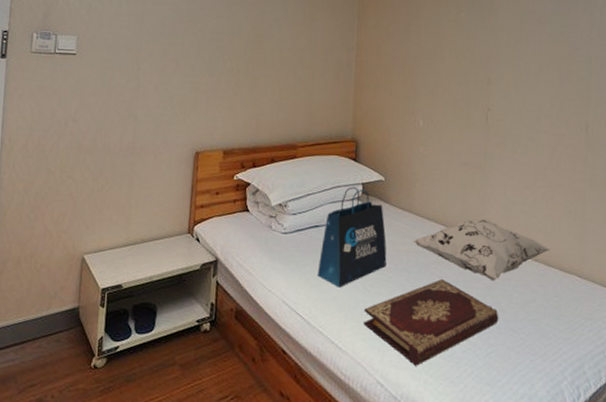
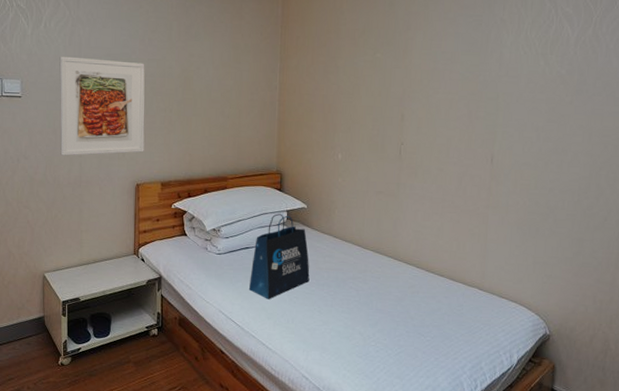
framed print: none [113,11,213,120] -> present [59,56,145,156]
book: present [363,278,499,366] -> none [290,291,408,363]
decorative pillow: present [413,219,551,282] -> none [332,240,456,294]

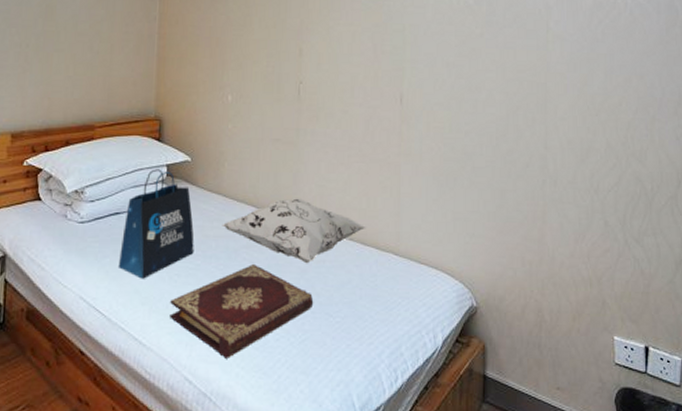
book: none [290,291,408,363] -> present [169,263,314,358]
decorative pillow: none [332,240,456,294] -> present [222,198,366,264]

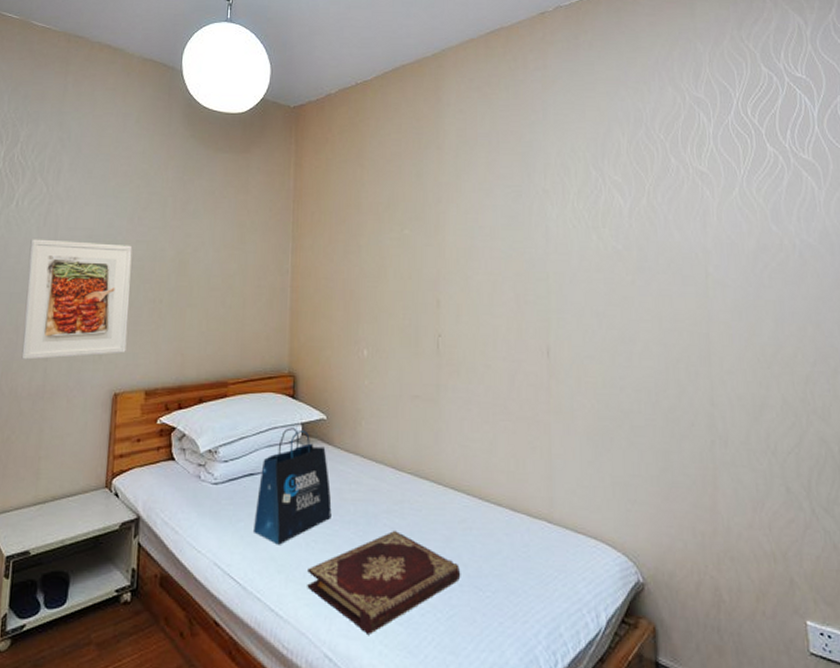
decorative pillow: present [222,198,366,264] -> none [360,459,516,531]

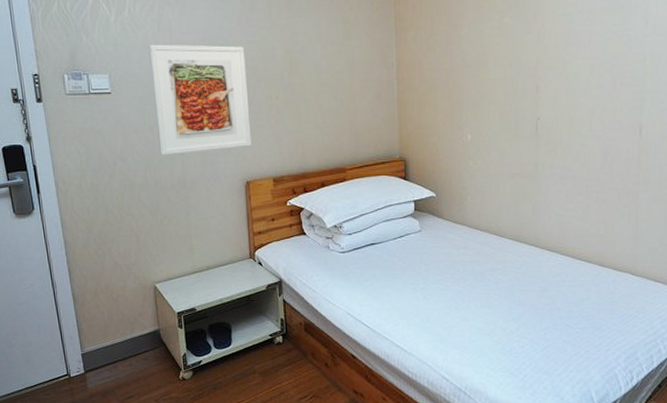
tote bag: present [252,427,332,545] -> none [377,205,444,298]
book: present [307,530,461,634] -> none [425,284,555,362]

